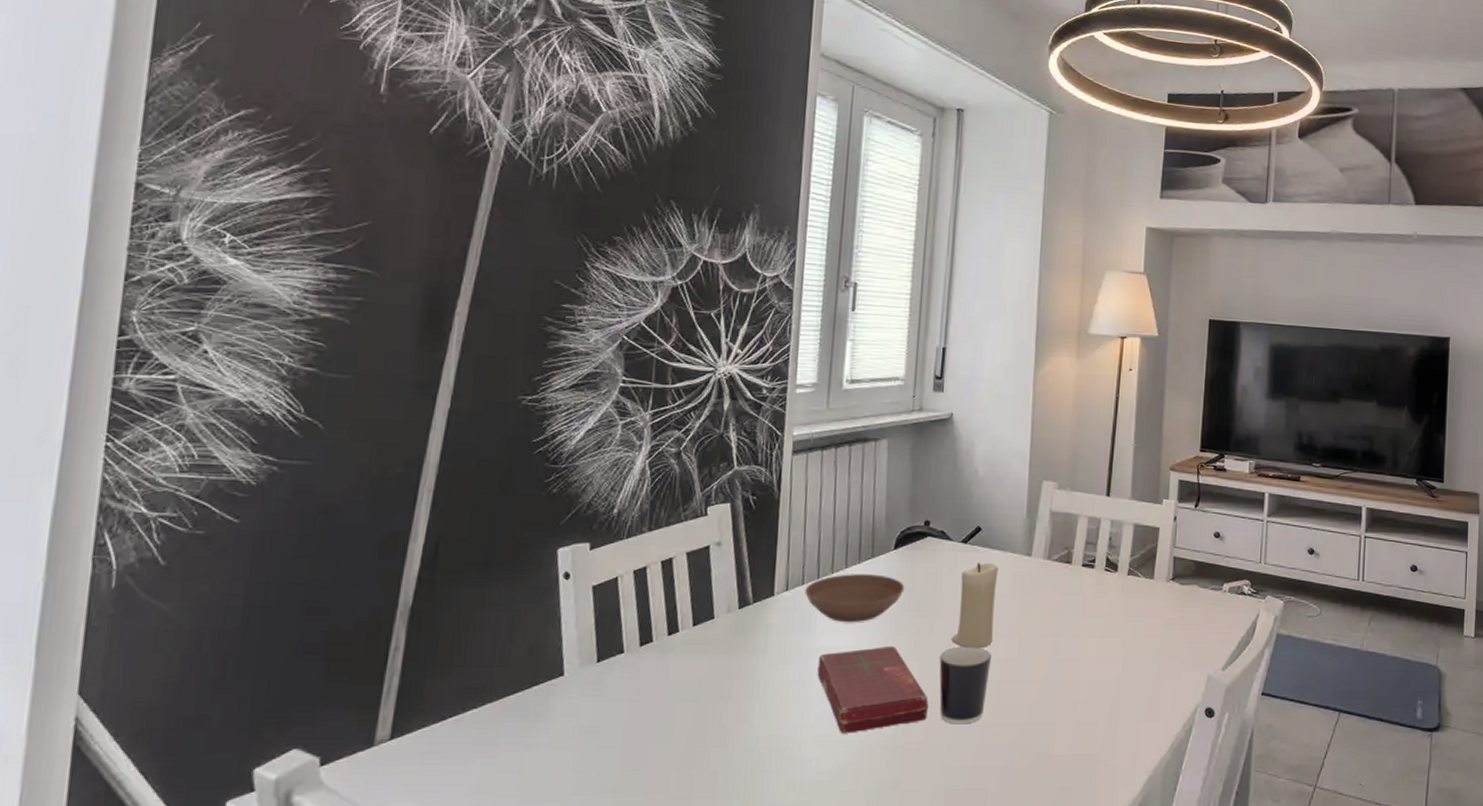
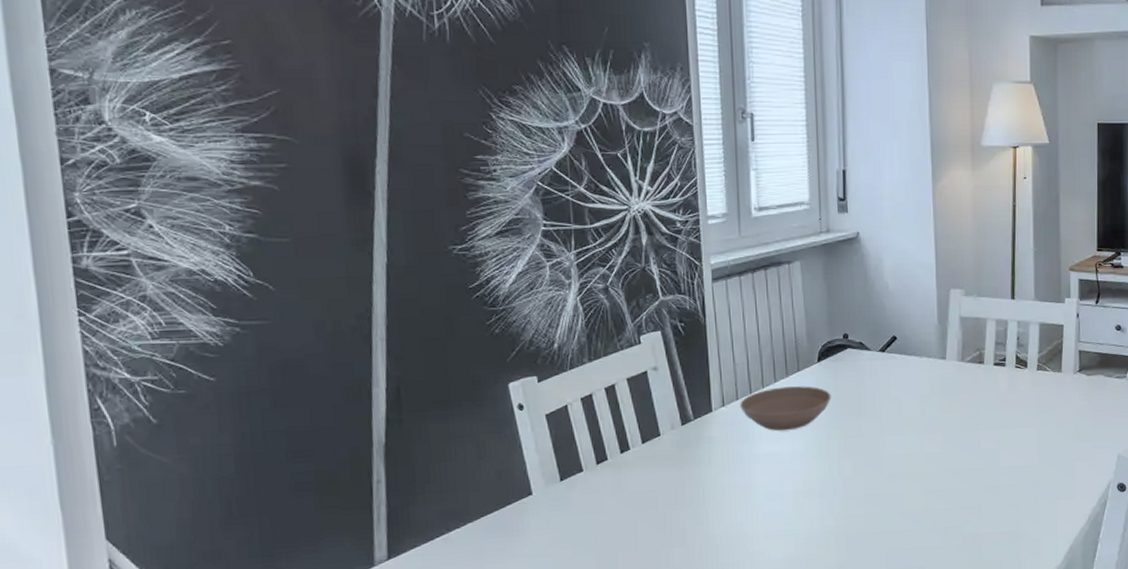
book: present [817,645,929,734] -> none [760,448,865,528]
mug: present [939,646,991,725] -> none [870,443,918,513]
candle: present [952,562,998,649] -> none [879,367,918,446]

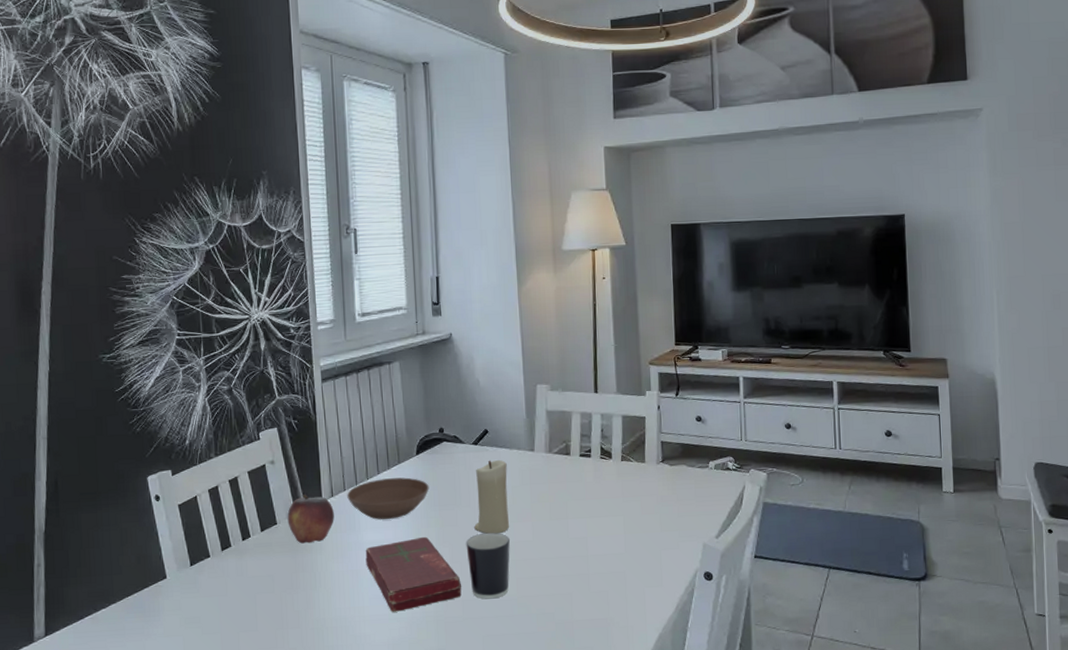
fruit: none [672,403,726,457] -> present [287,494,334,544]
book: none [760,448,865,528] -> present [365,536,462,612]
mug: none [870,443,918,513] -> present [466,532,510,599]
candle: none [879,367,918,446] -> present [474,459,510,534]

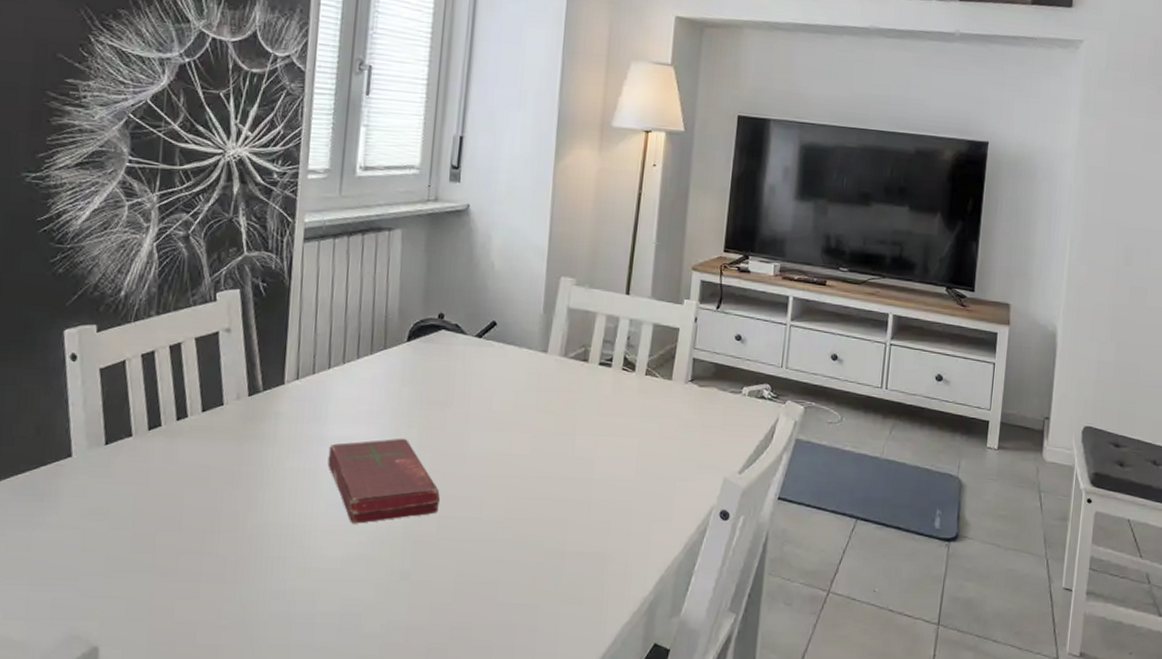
fruit: present [287,494,334,544] -> none [237,372,297,432]
bowl: present [347,477,429,520] -> none [316,364,418,413]
mug: present [466,532,510,599] -> none [451,441,504,519]
candle: present [474,459,510,534] -> none [464,357,513,444]

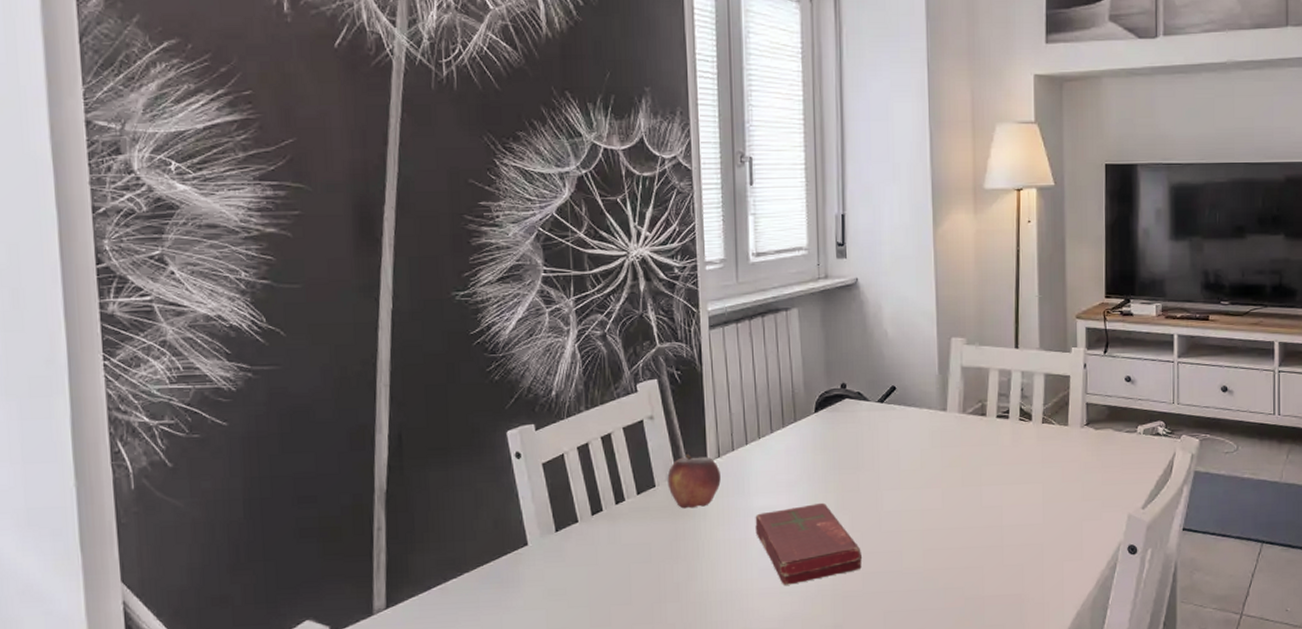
fruit: none [237,372,297,432] -> present [667,453,721,509]

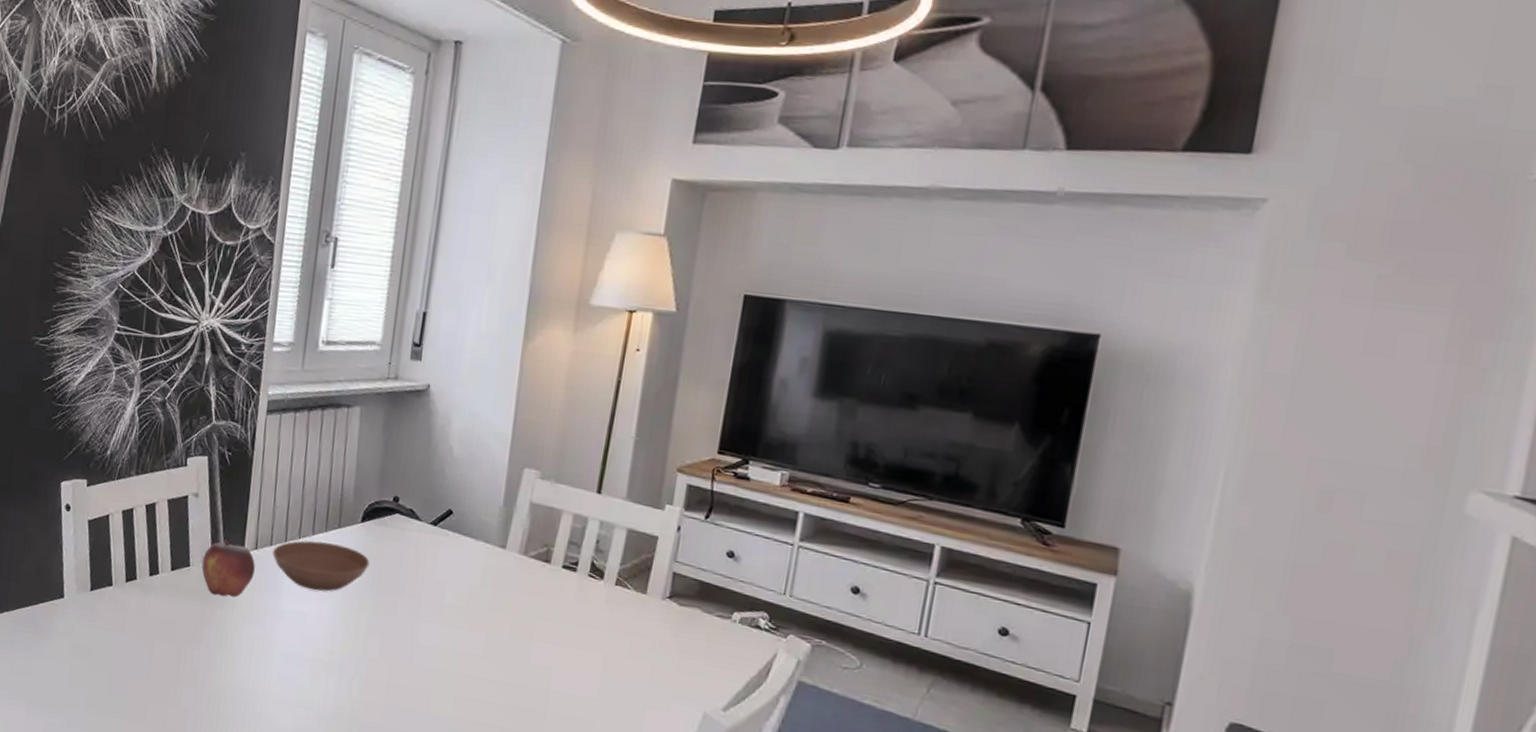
bowl: none [736,437,829,483] -> present [272,540,370,591]
book: present [755,502,863,585] -> none [280,616,388,702]

